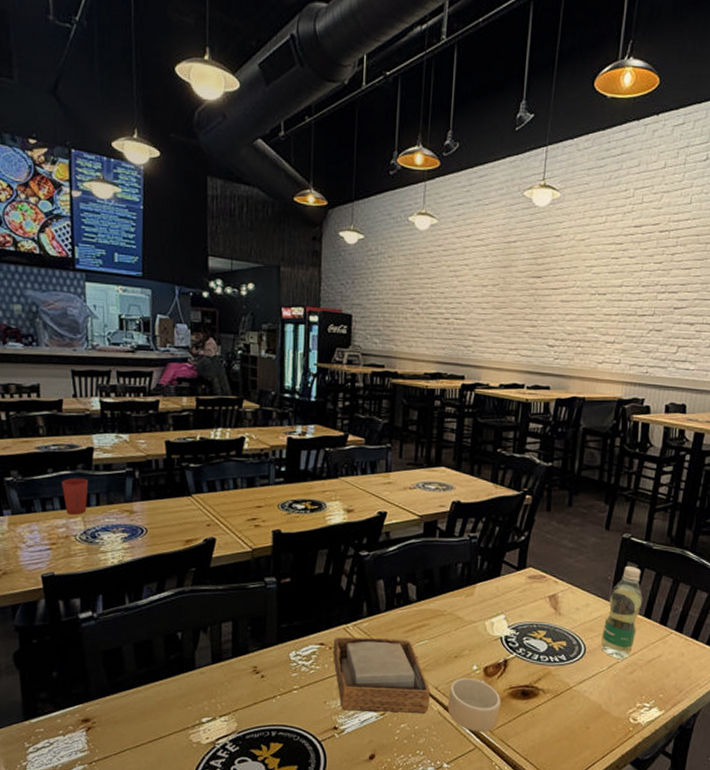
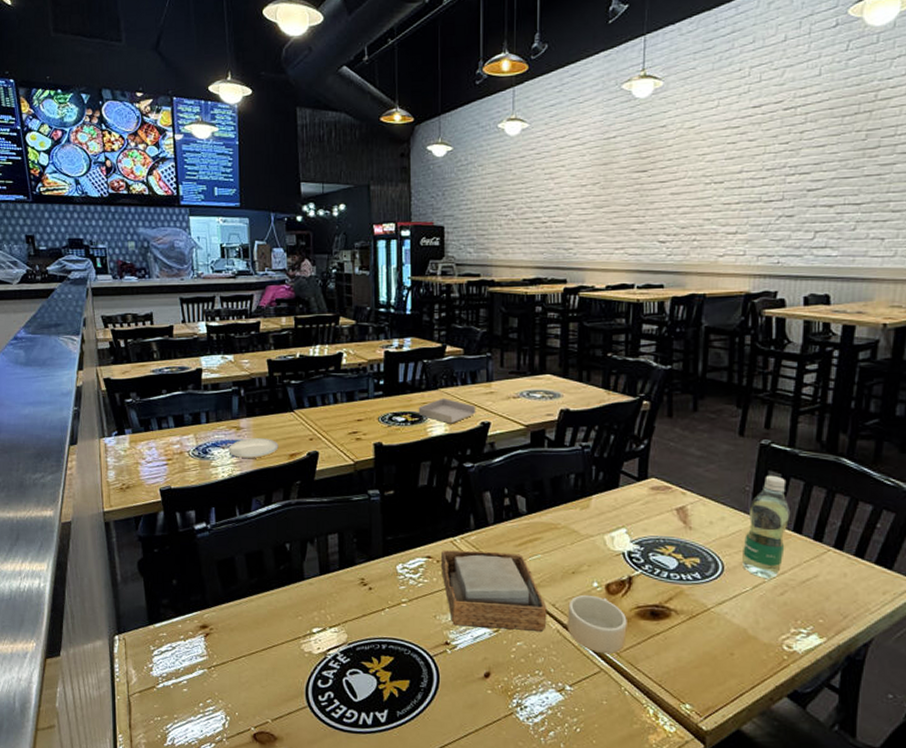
cup: present [62,477,89,516] -> none [175,397,199,433]
plate: none [119,522,174,544] -> present [228,438,279,458]
tray: none [318,486,374,513] -> present [418,398,476,424]

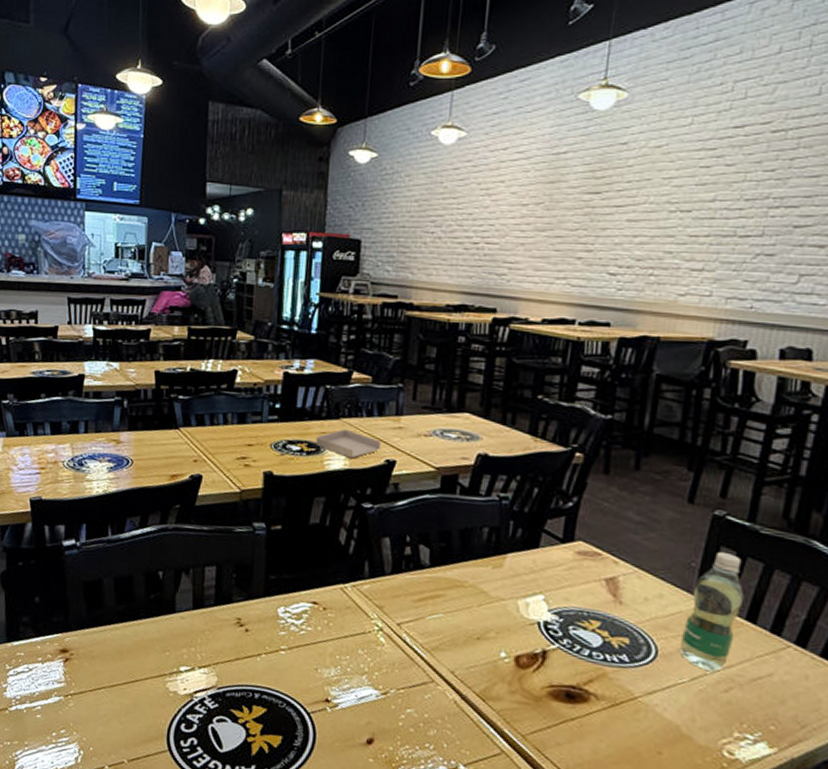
plate: present [228,438,279,458] -> none [105,453,160,476]
napkin holder: present [440,550,547,632] -> none [326,597,445,701]
mug: present [567,594,627,654] -> none [465,664,538,736]

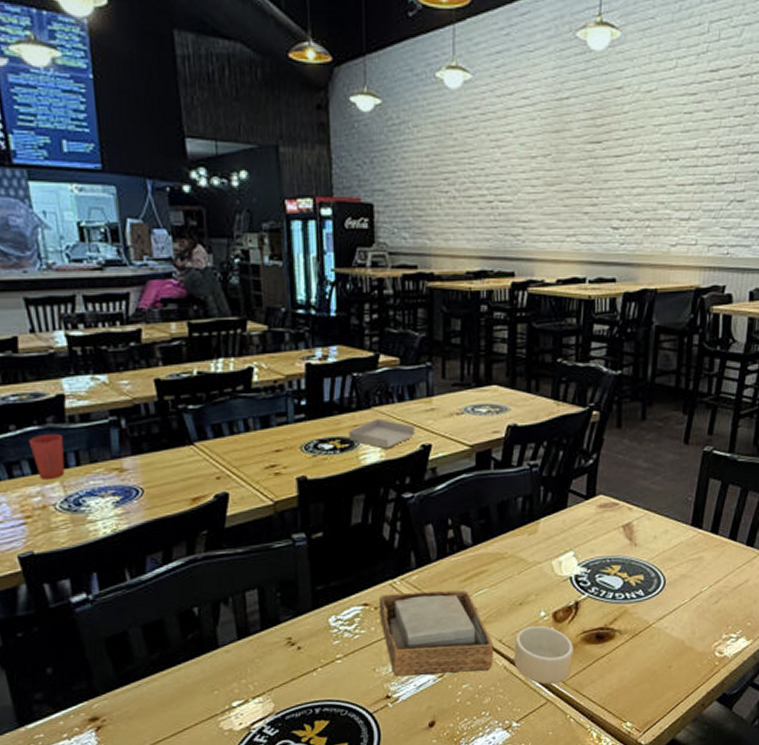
cup: none [53,404,79,442] -> present [29,433,65,481]
napkin holder: none [326,597,445,701] -> present [378,590,494,677]
mug: none [465,664,538,736] -> present [513,625,573,685]
bottle: present [679,551,745,672] -> none [681,483,728,588]

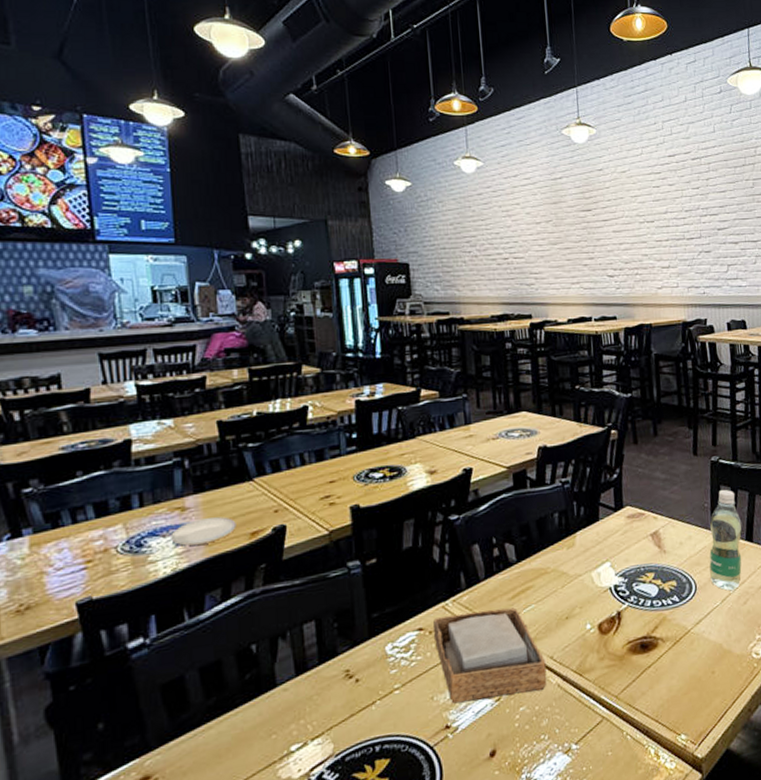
cup: present [29,433,65,481] -> none [95,477,129,524]
plate: none [109,480,177,508] -> present [171,517,236,546]
tray: present [348,418,416,449] -> none [396,446,457,475]
mug: present [513,625,573,685] -> none [565,638,622,701]
bottle: none [681,483,728,588] -> present [709,489,743,591]

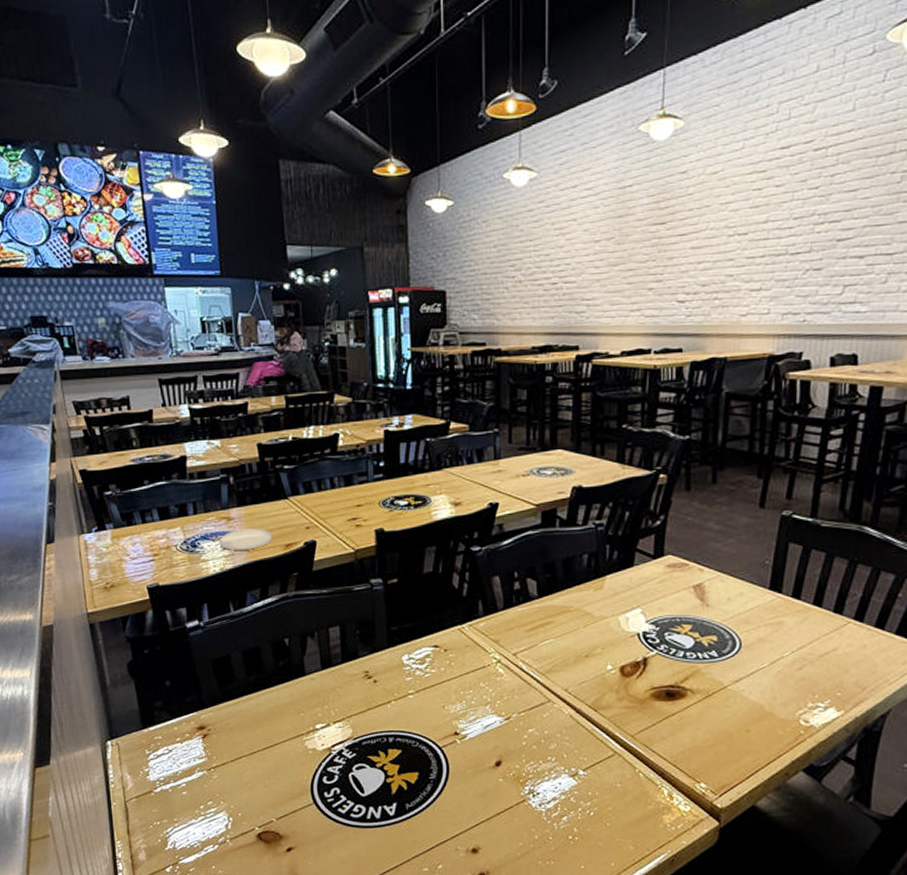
napkin holder: present [432,607,547,704] -> none [448,637,559,718]
bottle: present [709,489,743,591] -> none [759,547,811,653]

